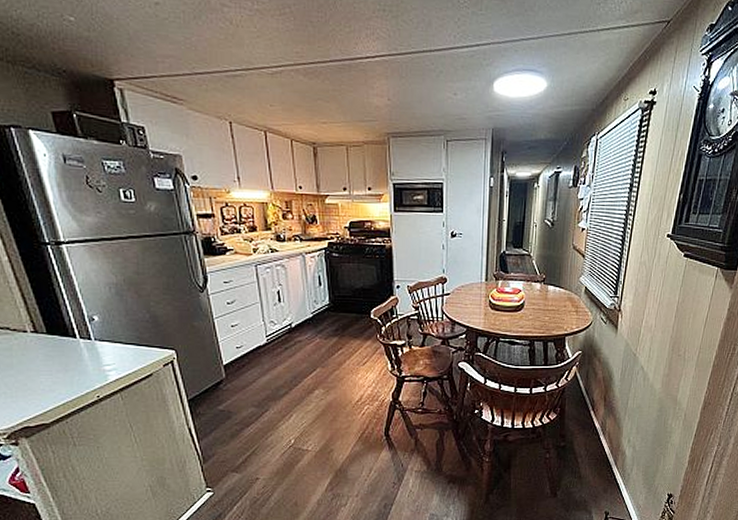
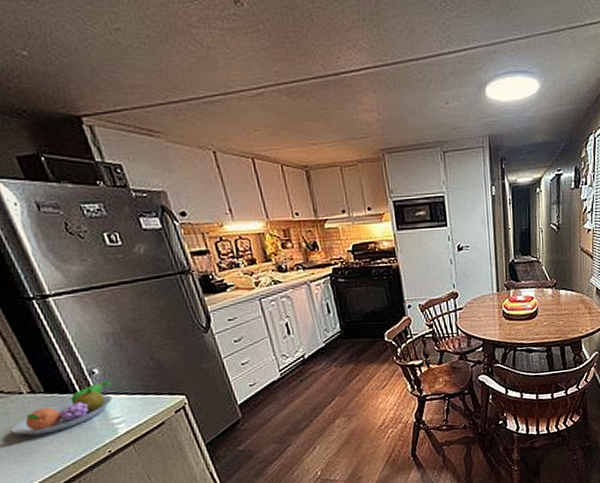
fruit bowl: none [12,329,108,373] -> present [11,381,112,436]

